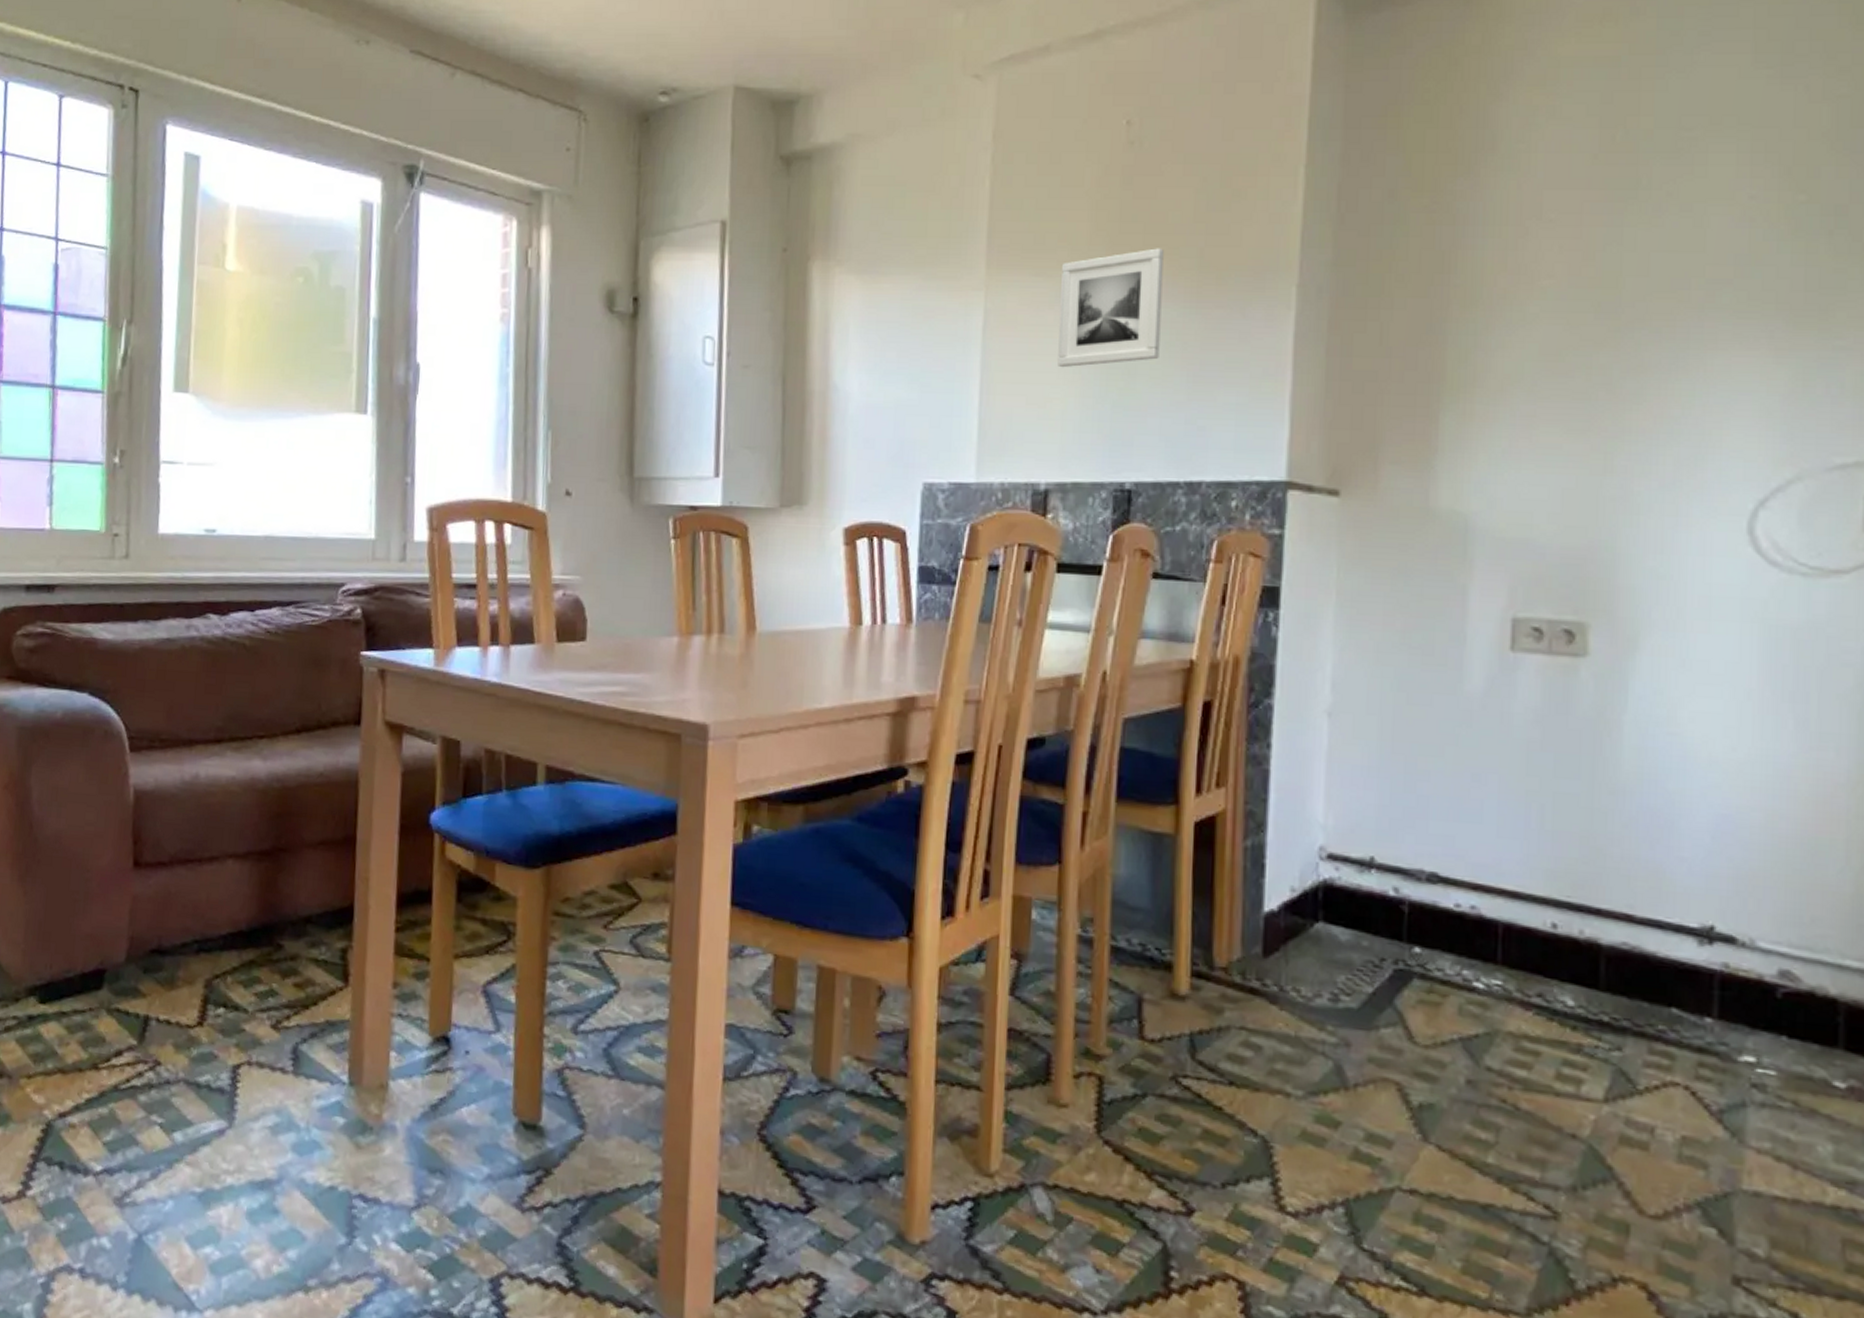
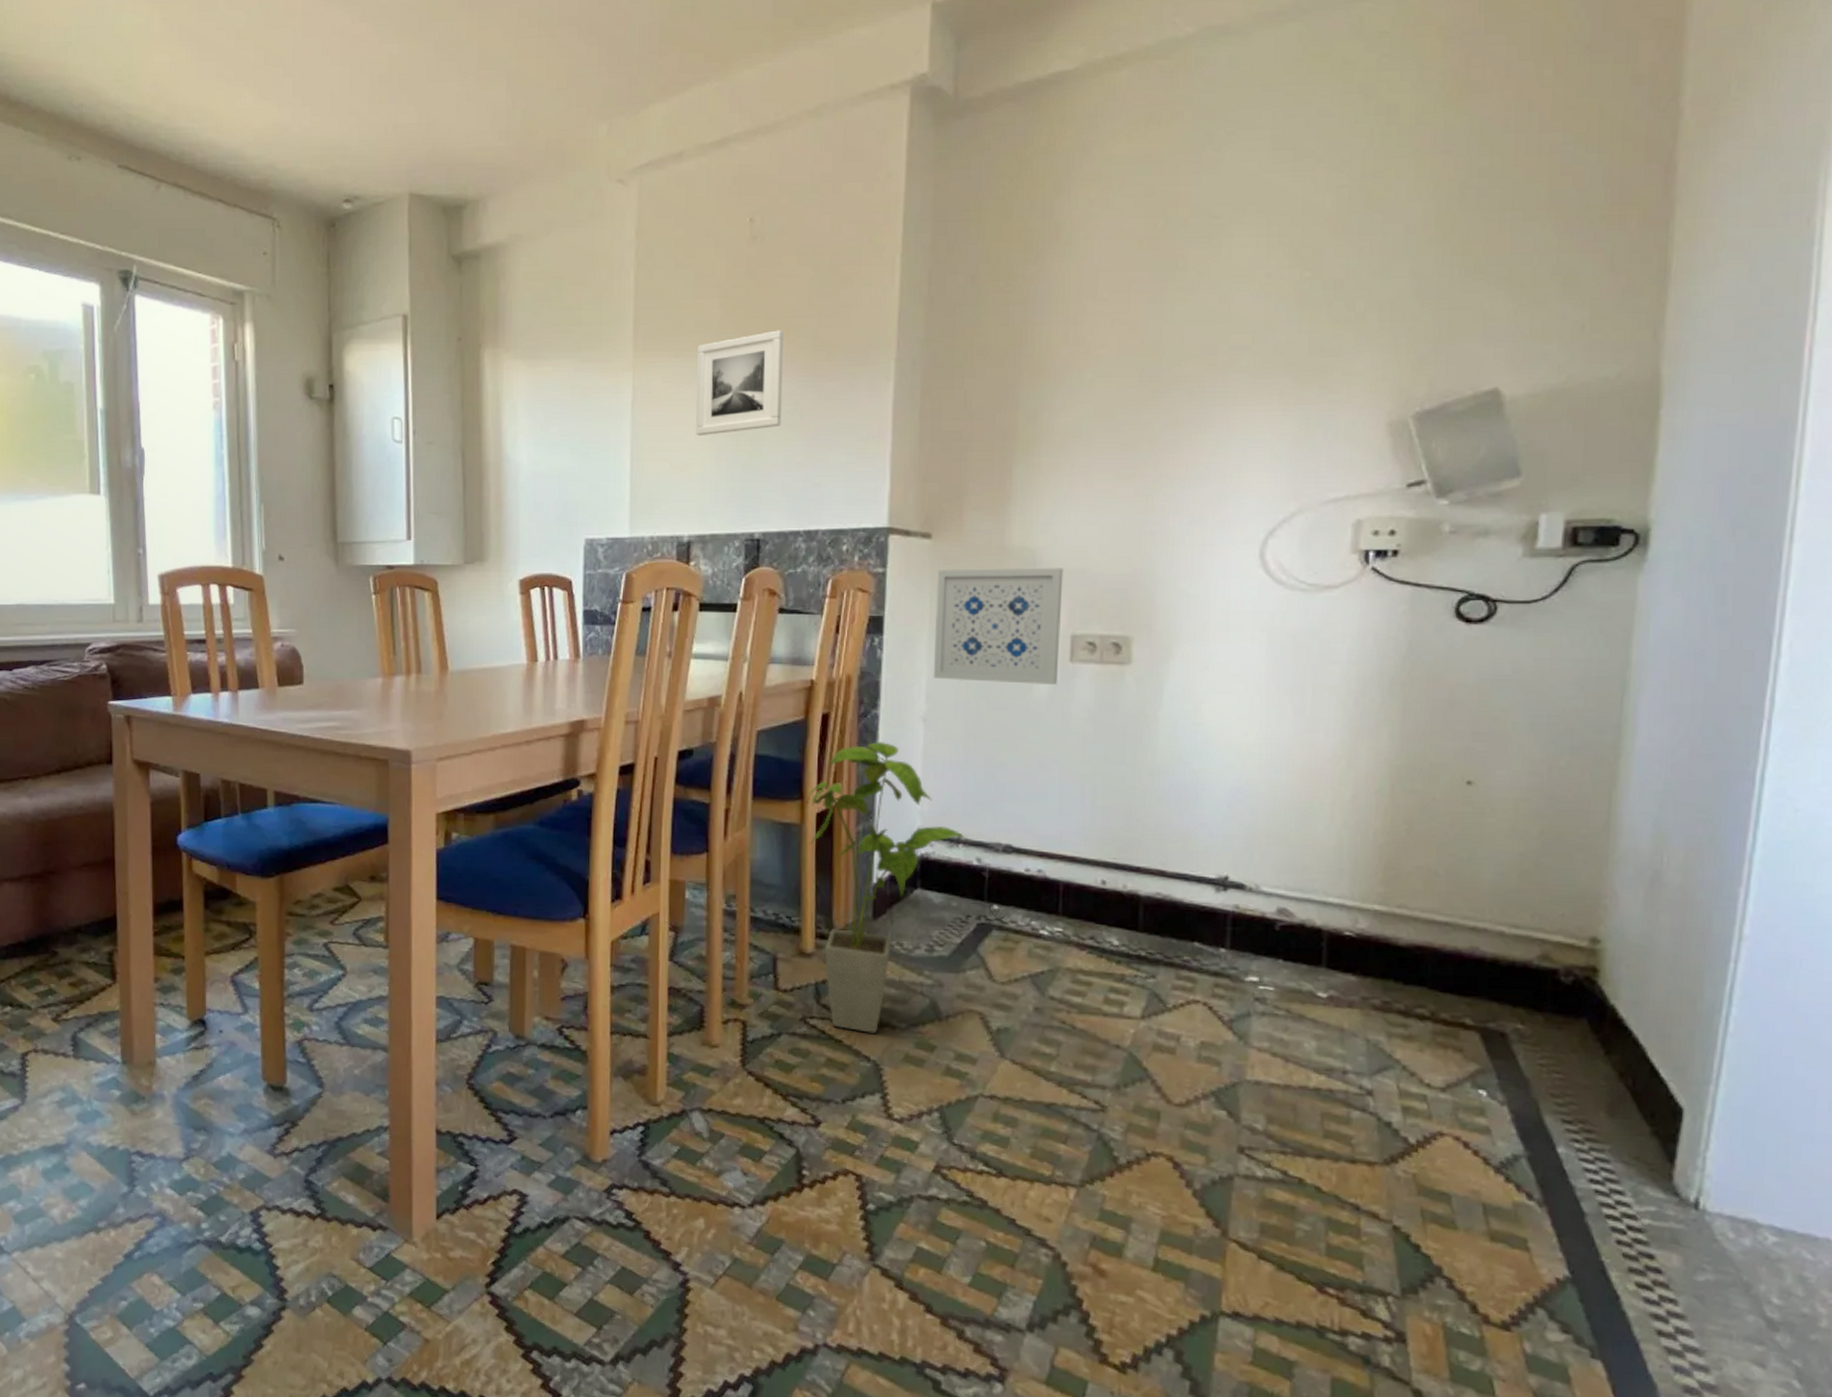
house plant: none [1182,738,1385,1101] -> present [806,742,970,1033]
wall art: none [1340,533,1502,678] -> present [933,567,1064,684]

